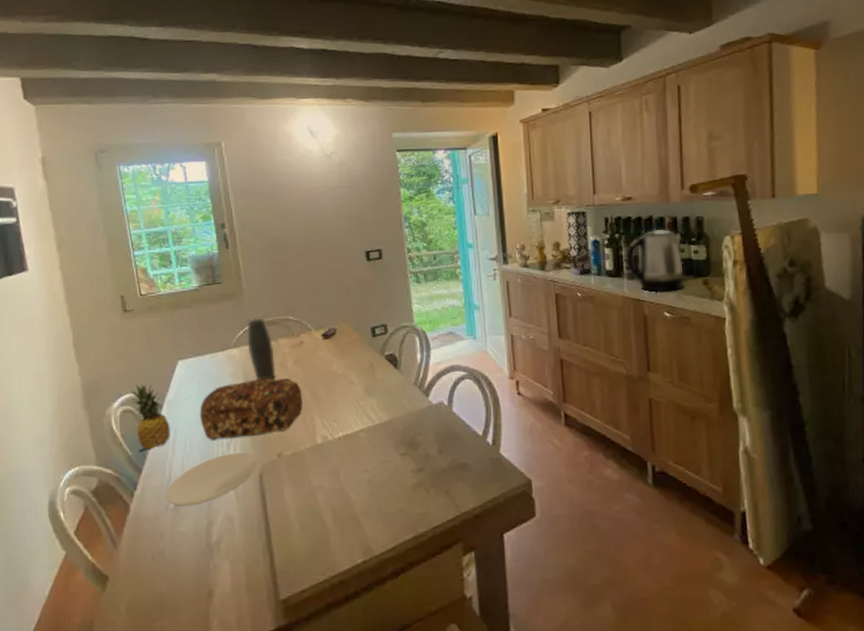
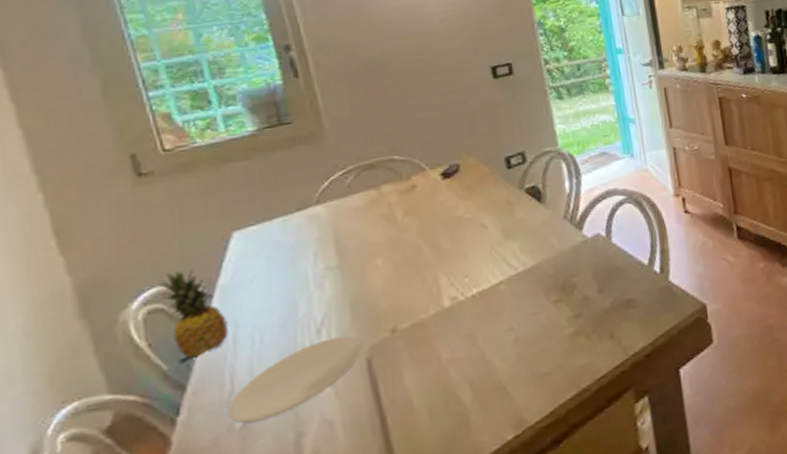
bread loaf: present [200,378,303,440] -> none [271,233,422,328]
vase: present [247,318,276,381] -> none [333,162,381,243]

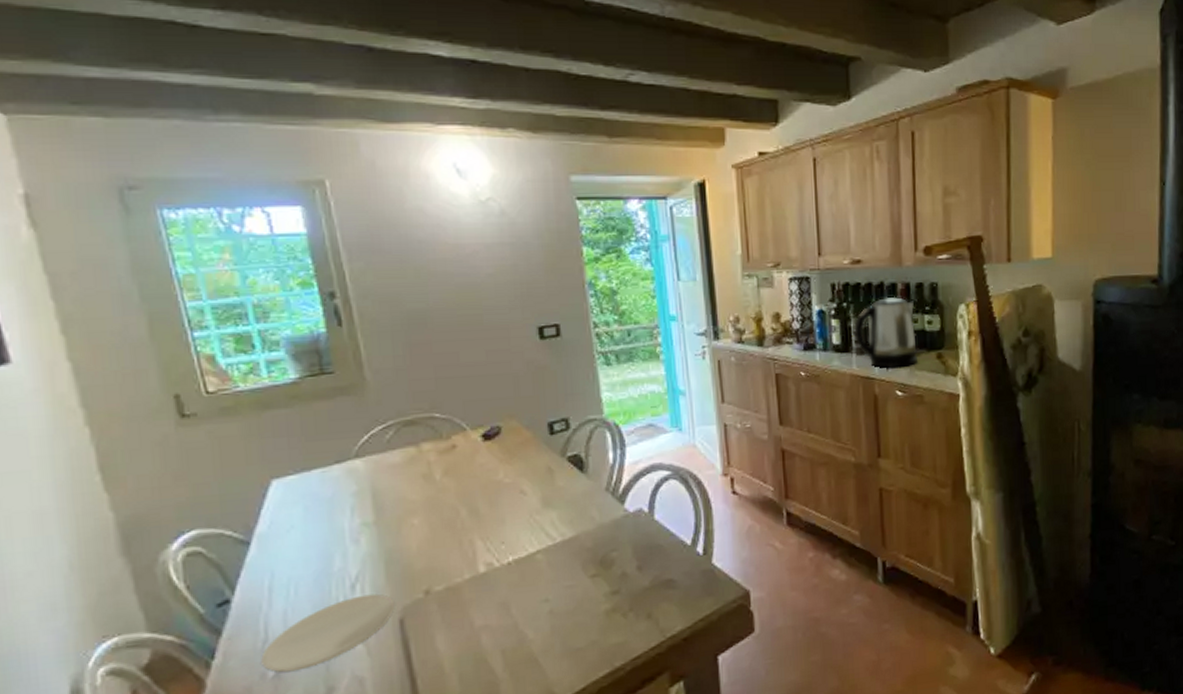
fruit: present [158,268,228,359] -> none [197,514,264,604]

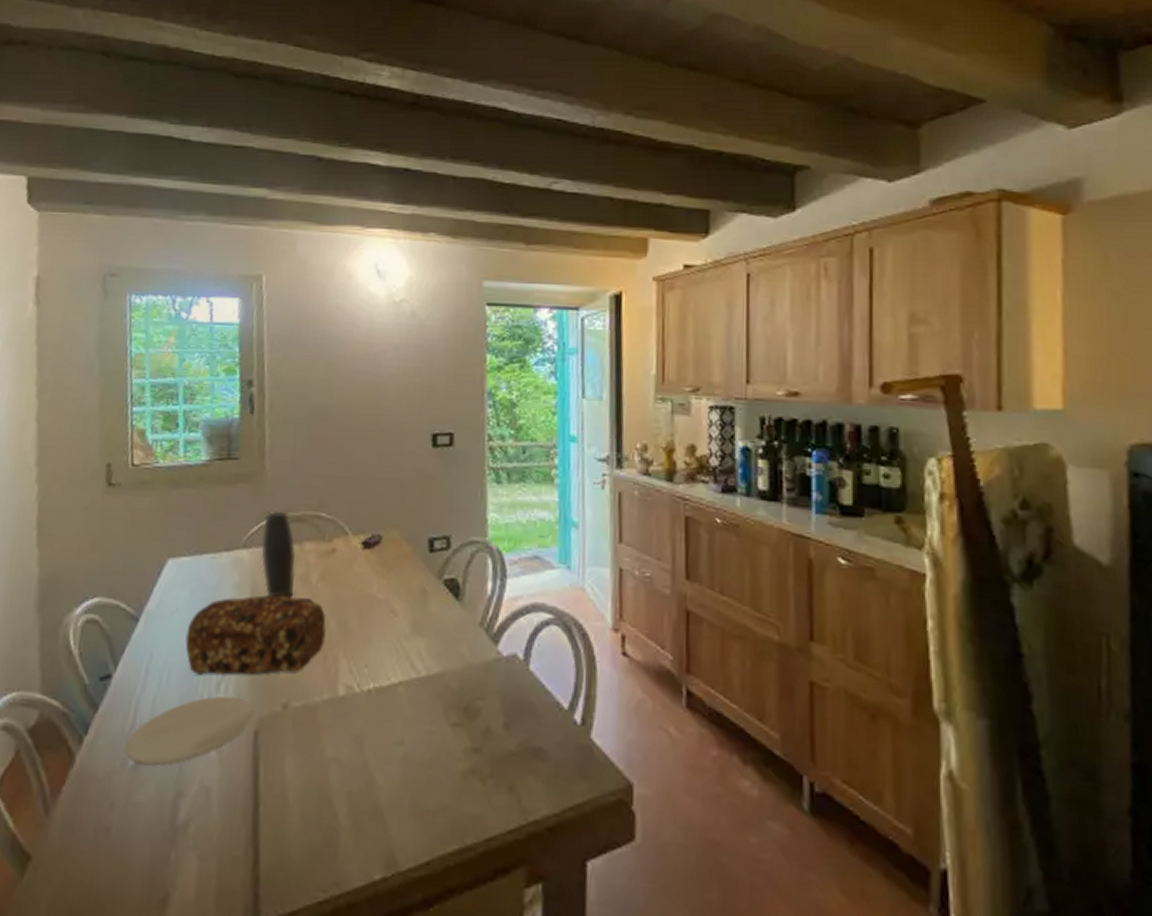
bread loaf: none [307,494,458,582] -> present [185,594,326,675]
vase: none [373,417,419,500] -> present [260,510,297,599]
kettle: present [854,297,917,369] -> none [786,440,868,530]

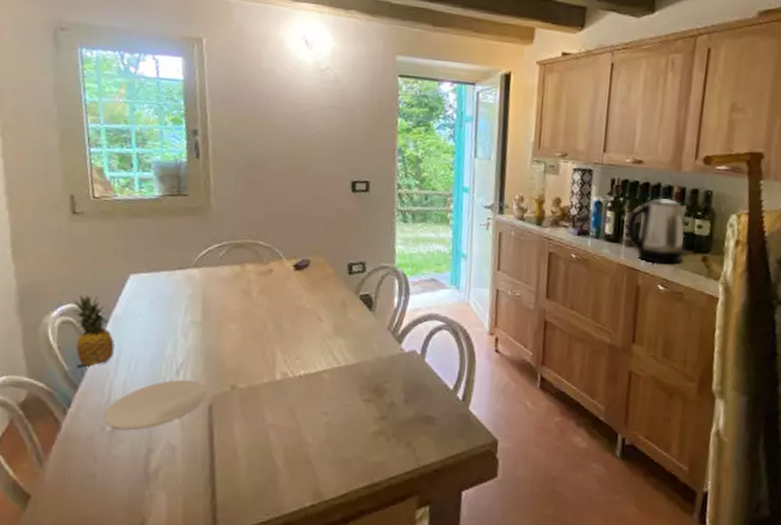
fruit: none [98,585,145,679] -> present [72,294,115,367]
bread loaf: present [185,594,326,675] -> none [148,304,265,364]
vase: present [260,510,297,599] -> none [209,238,240,307]
kettle: none [786,440,868,530] -> present [626,198,687,265]

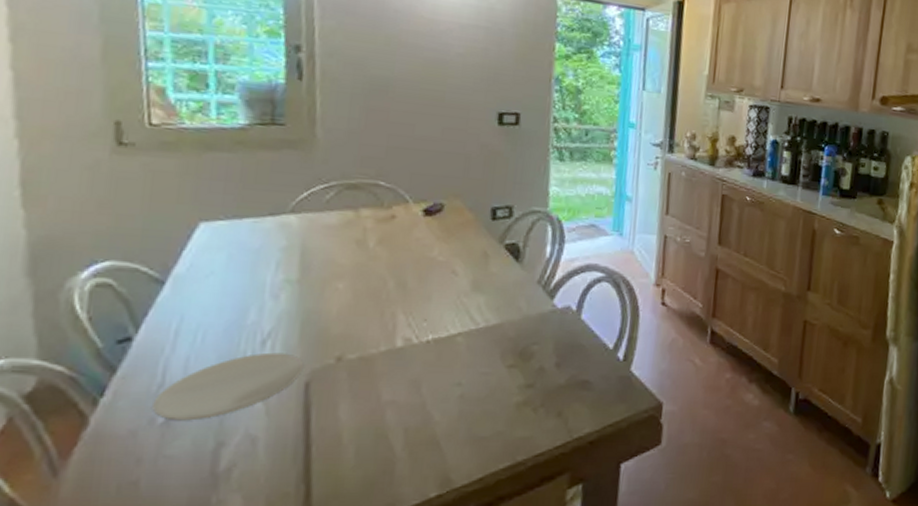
fruit: present [72,294,115,367] -> none [111,249,174,342]
kettle: present [626,198,687,265] -> none [803,138,864,208]

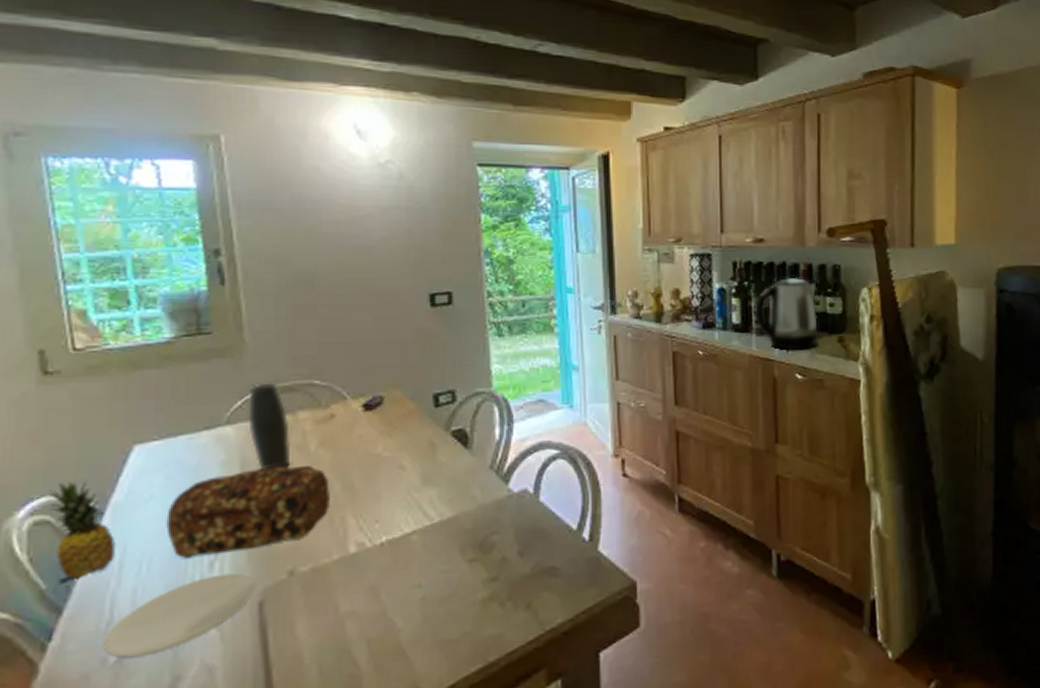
fruit: none [111,249,174,342] -> present [48,480,115,580]
bread loaf: none [223,257,384,334] -> present [166,466,330,558]
vase: none [311,178,352,261] -> present [248,382,291,471]
kettle: none [803,138,864,208] -> present [755,278,818,351]

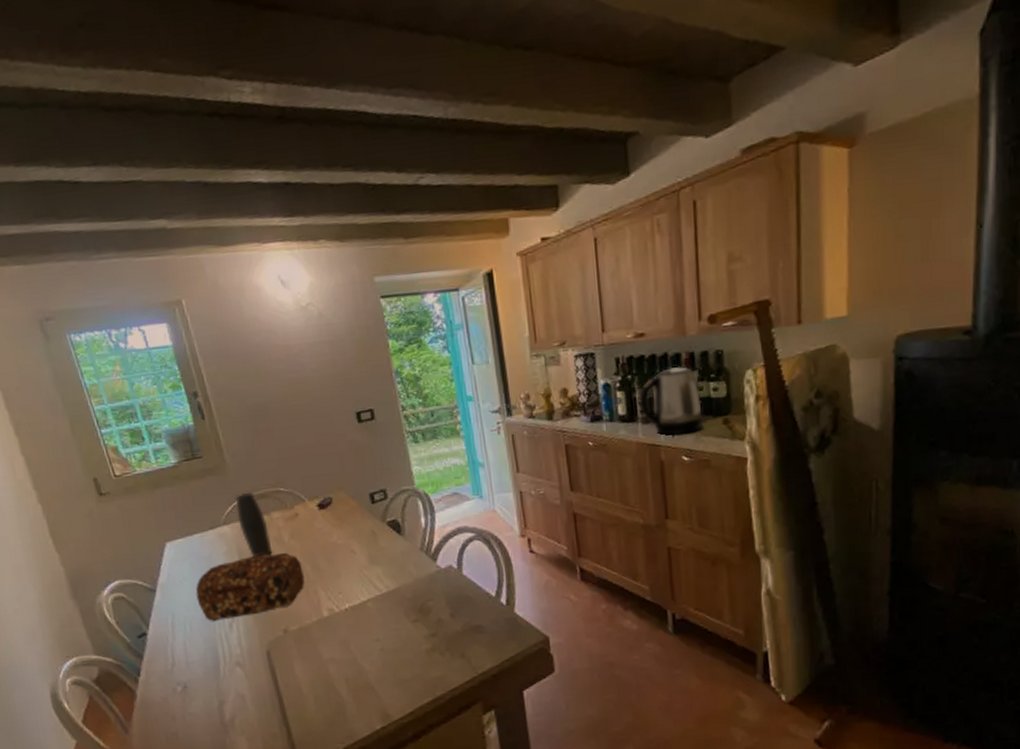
fruit: present [48,480,115,580] -> none [119,569,168,636]
plate: present [103,573,255,659] -> none [171,631,263,689]

